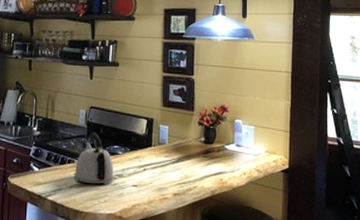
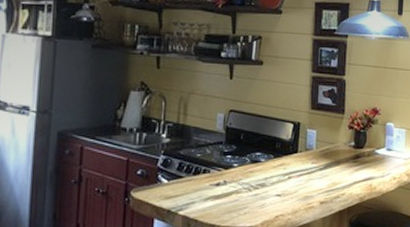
kettle: present [73,132,114,185] -> none [209,138,256,195]

